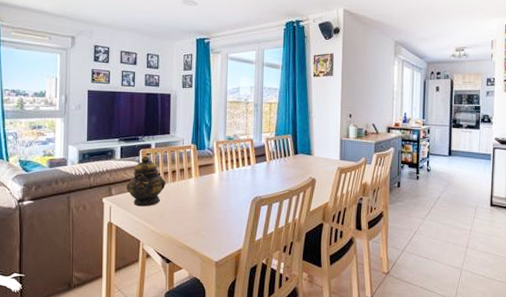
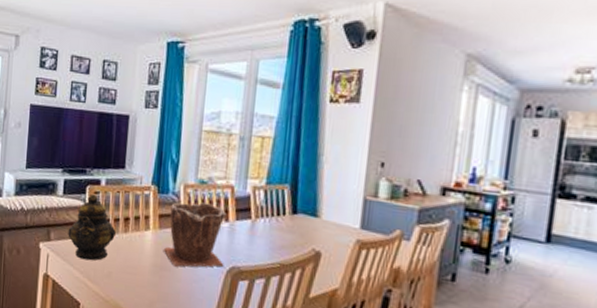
plant pot: none [204,153,250,202] -> present [164,202,228,267]

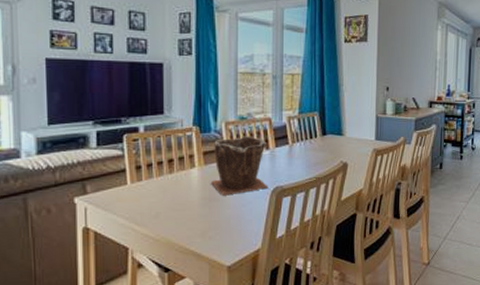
teapot: present [68,193,116,261] -> none [107,141,160,206]

